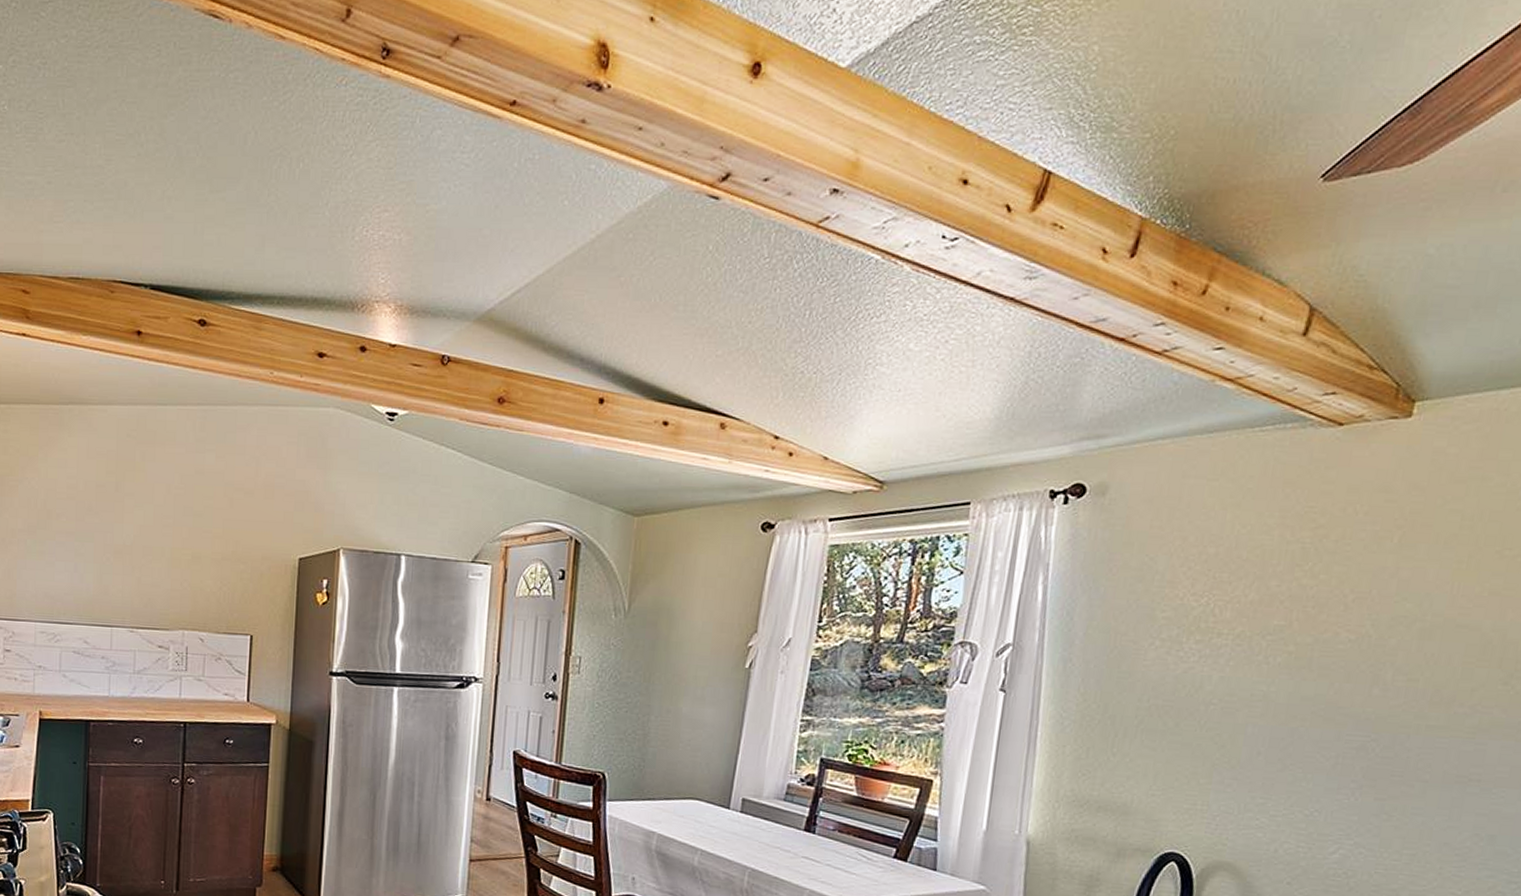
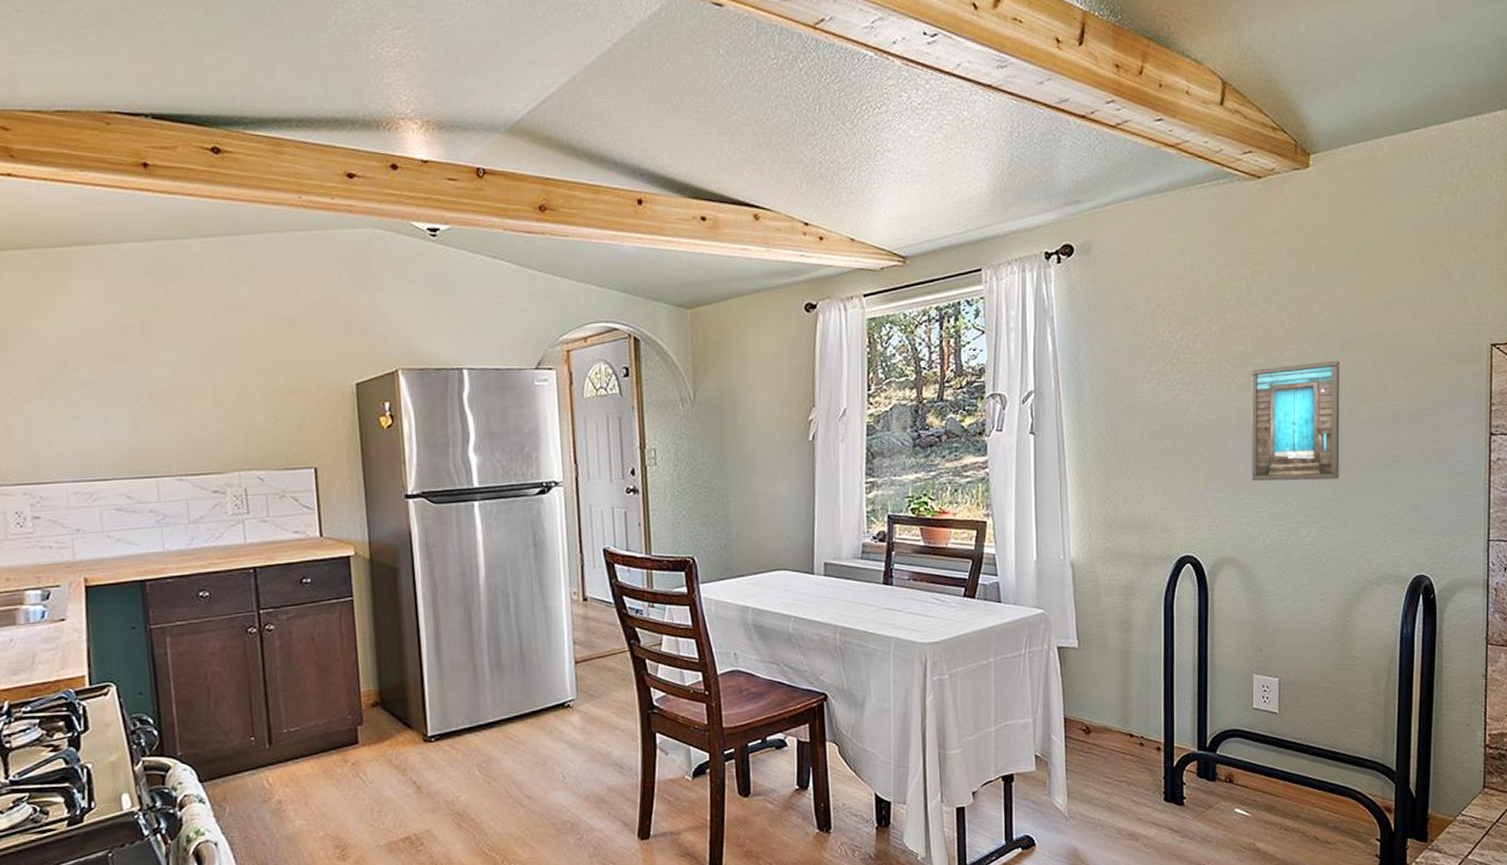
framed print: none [1271,649,1415,792] -> present [1251,360,1340,481]

